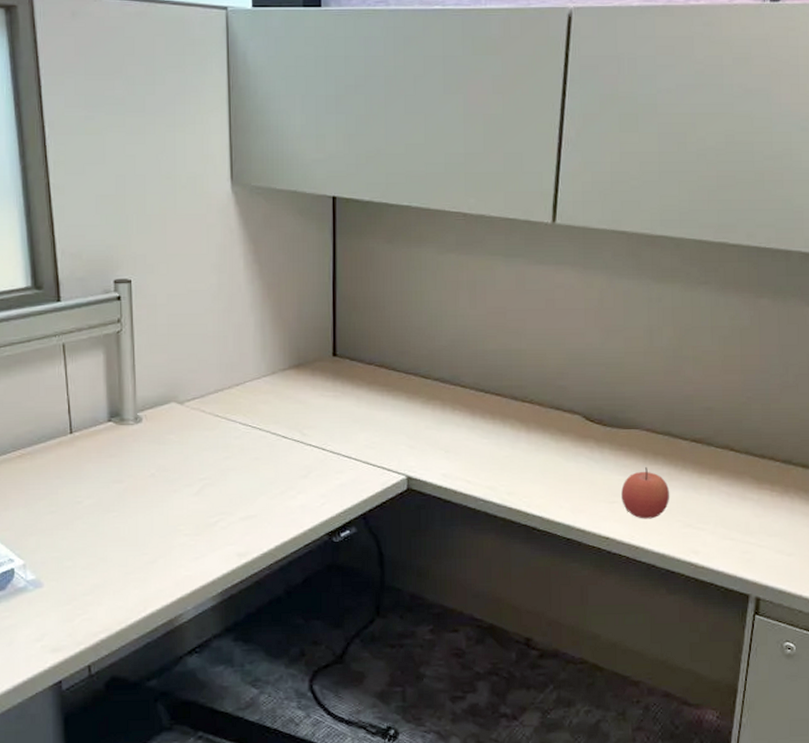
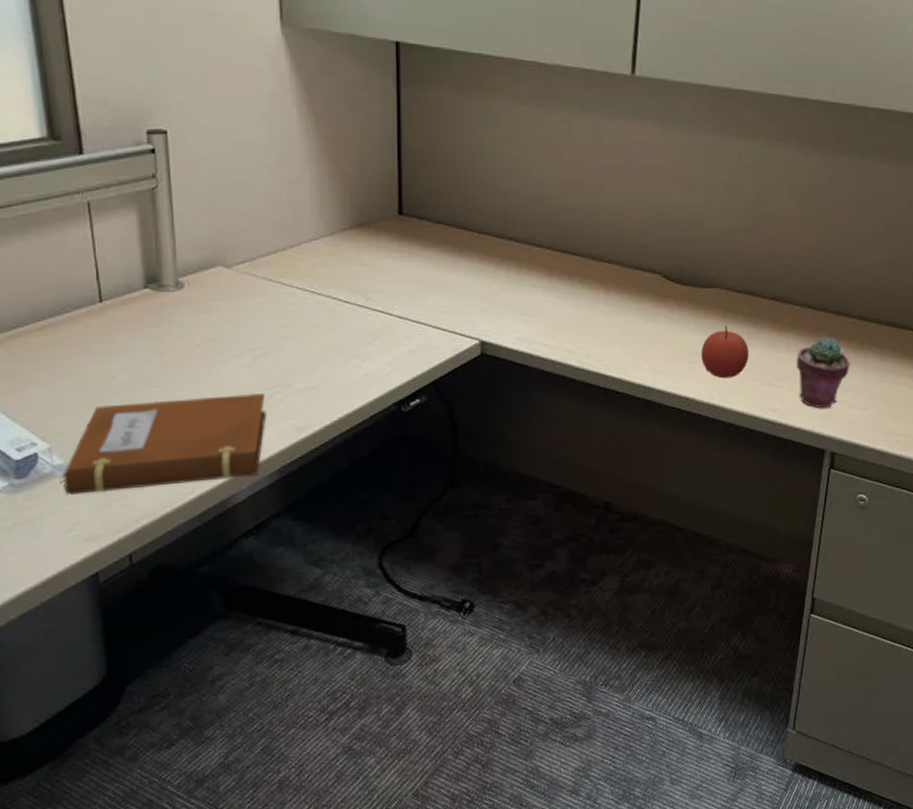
notebook: none [33,520,211,608] -> present [61,393,266,495]
potted succulent: none [719,480,775,552] -> present [797,337,850,408]

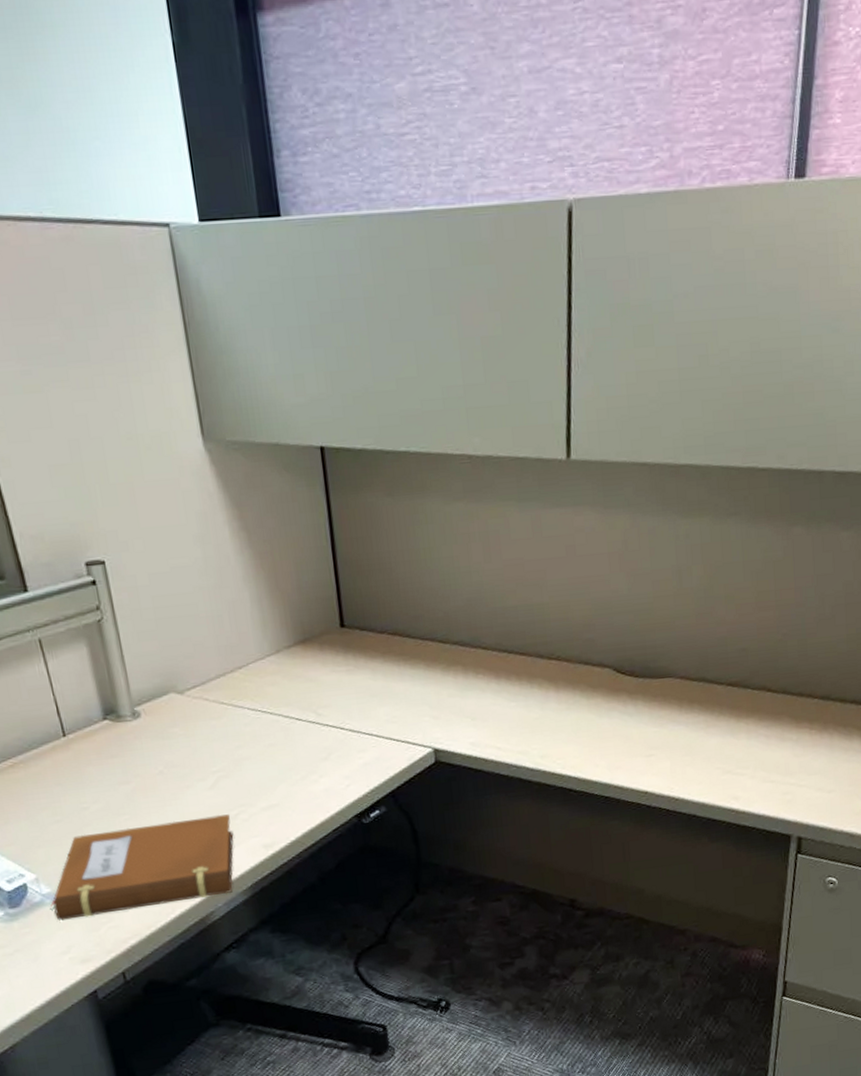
apple: present [701,326,750,379] -> none [657,716,708,770]
potted succulent: present [797,337,850,408] -> none [757,720,814,793]

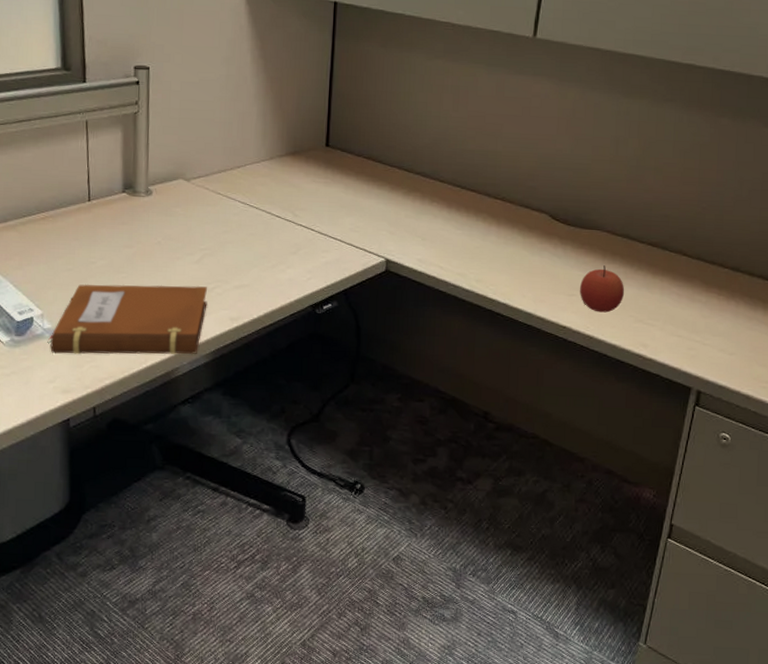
apple: none [657,716,708,770] -> present [580,265,625,313]

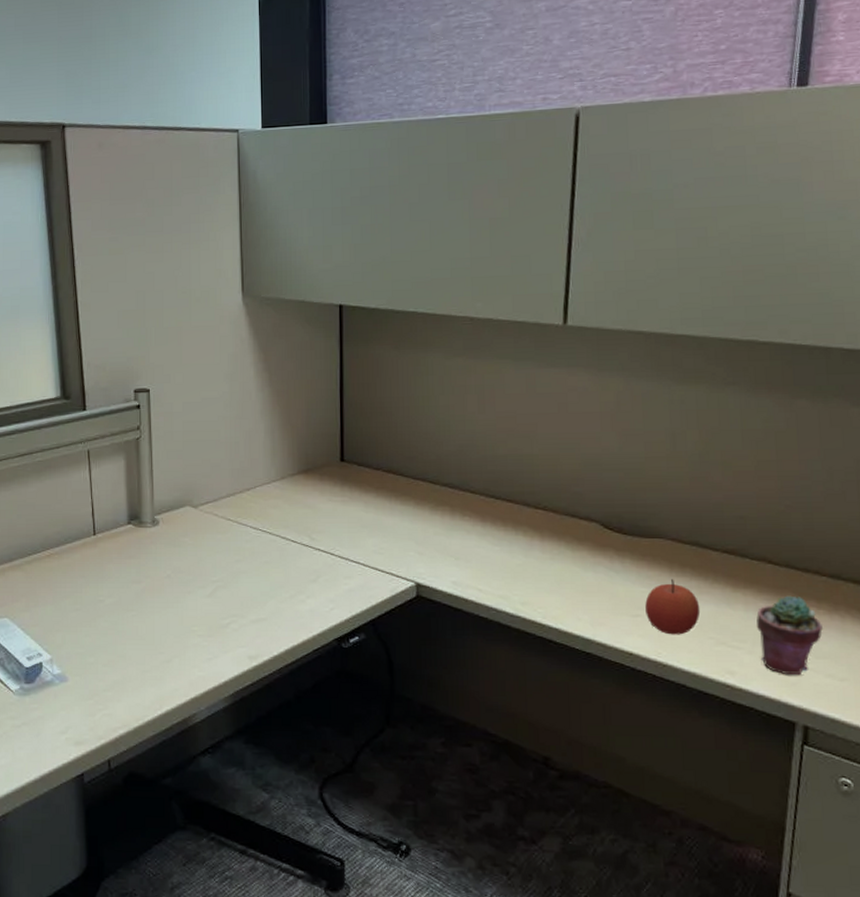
notebook: present [48,283,207,354] -> none [59,621,223,702]
potted succulent: none [669,283,721,349] -> present [756,595,823,676]

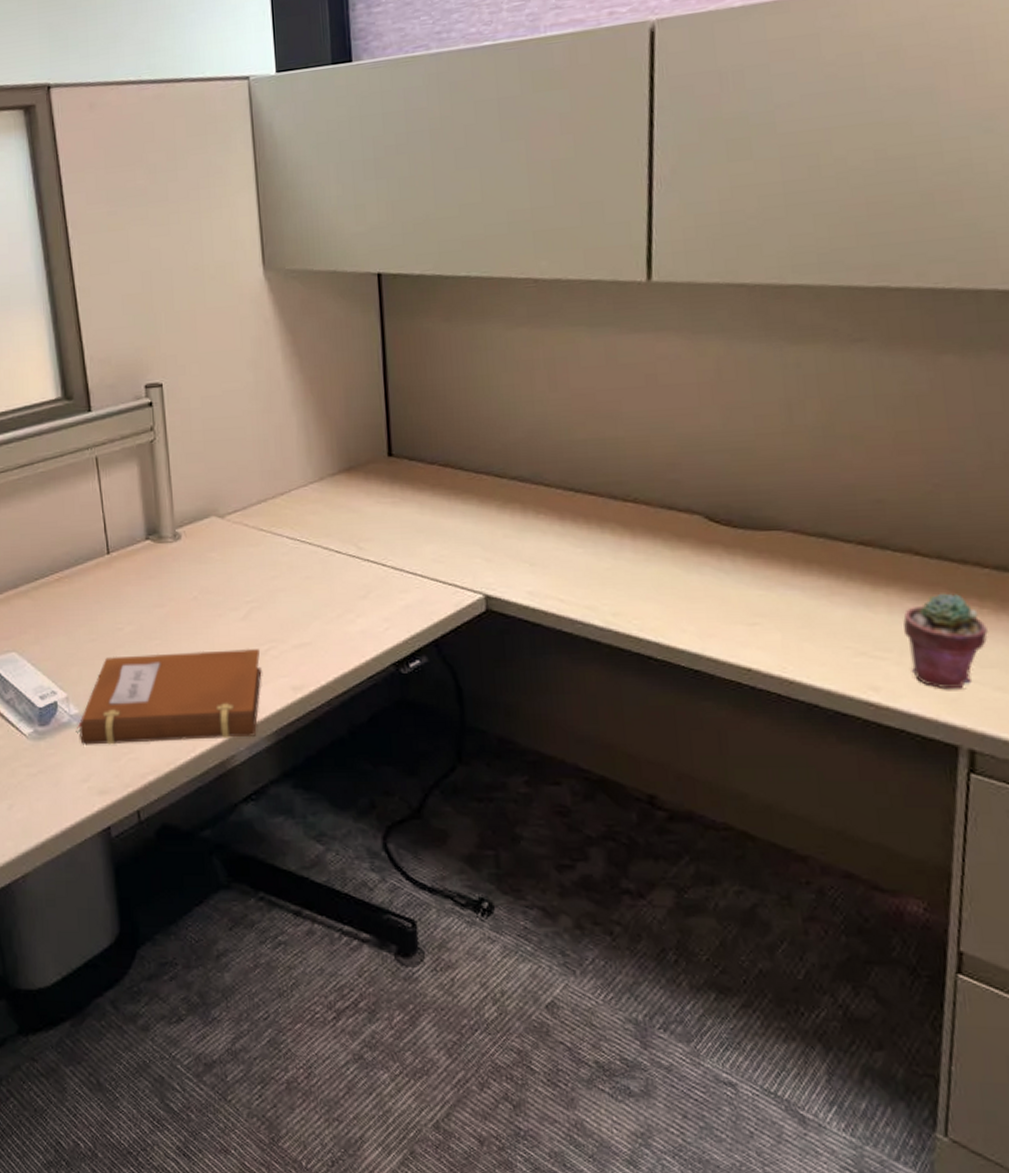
notebook: none [59,621,223,702] -> present [77,648,262,745]
apple: present [645,579,701,635] -> none [764,579,833,646]

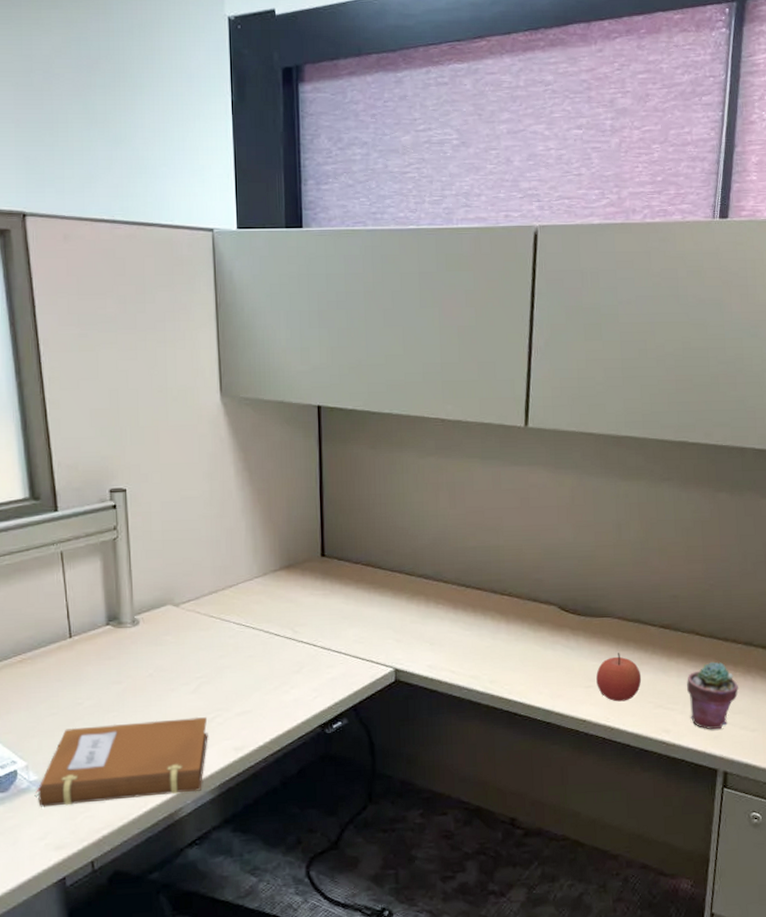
apple: none [764,579,833,646] -> present [596,653,642,702]

